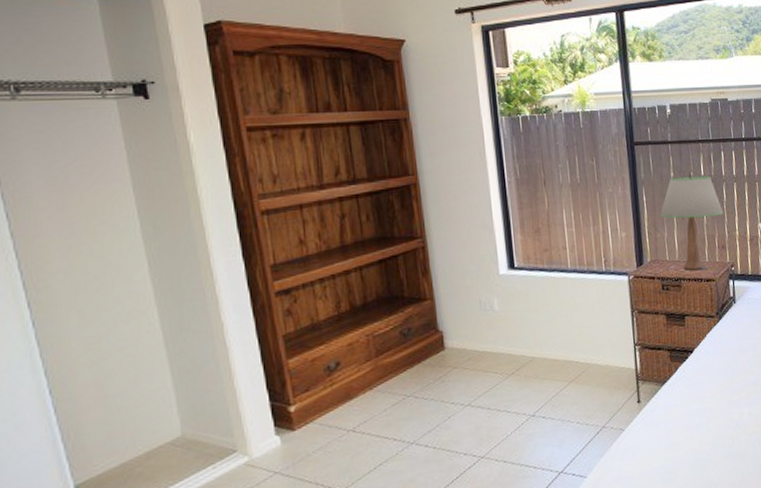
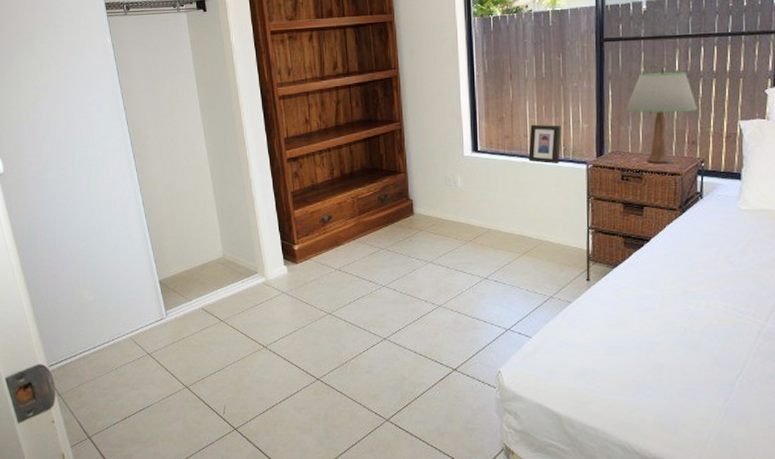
picture frame: none [568,234,601,277] -> present [528,124,561,164]

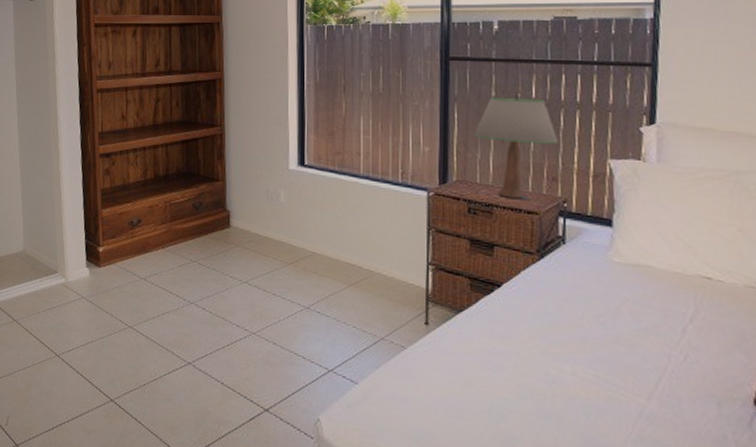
picture frame: present [528,124,561,164] -> none [361,142,399,187]

